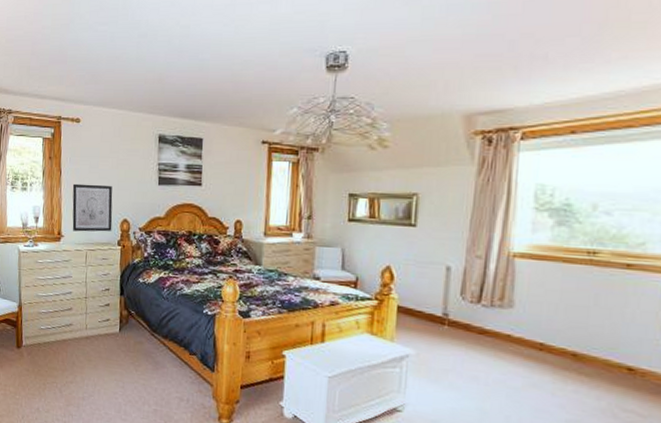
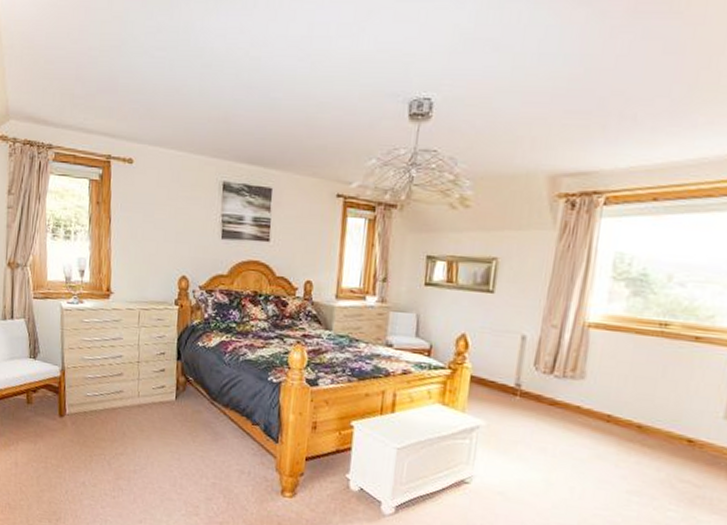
wall art: present [72,183,113,232] -> none [123,233,170,290]

